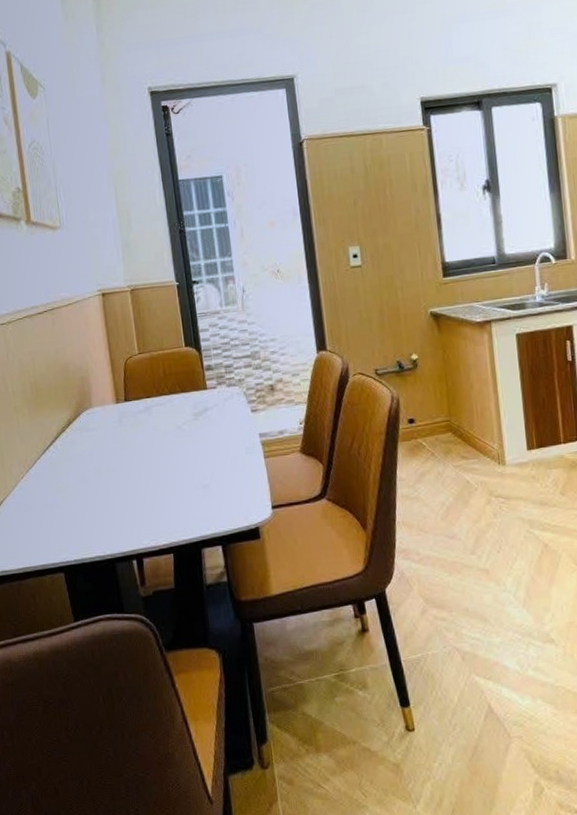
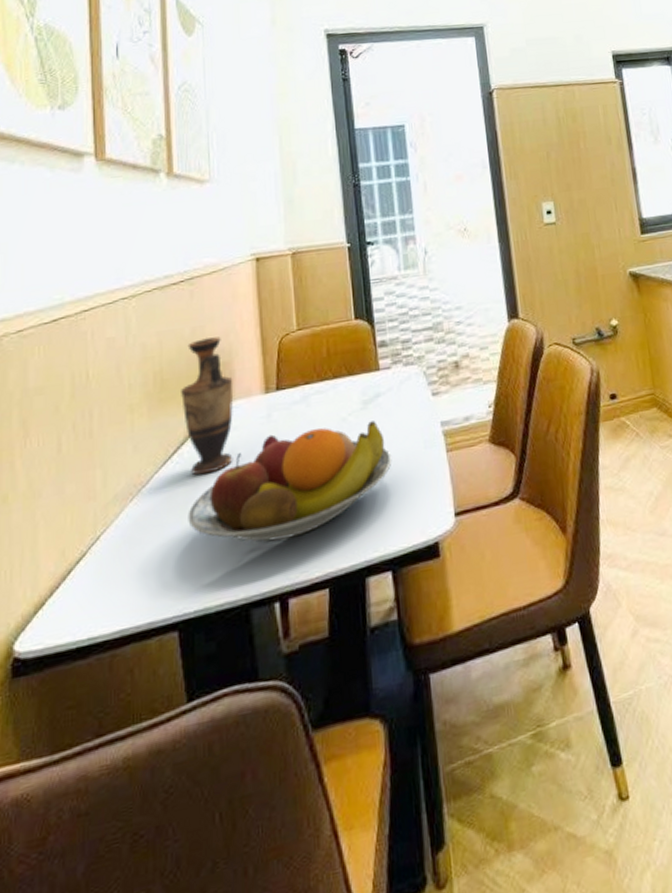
vase: none [51,357,95,463] -> present [181,336,233,475]
fruit bowl: none [64,429,220,515] -> present [188,421,392,542]

